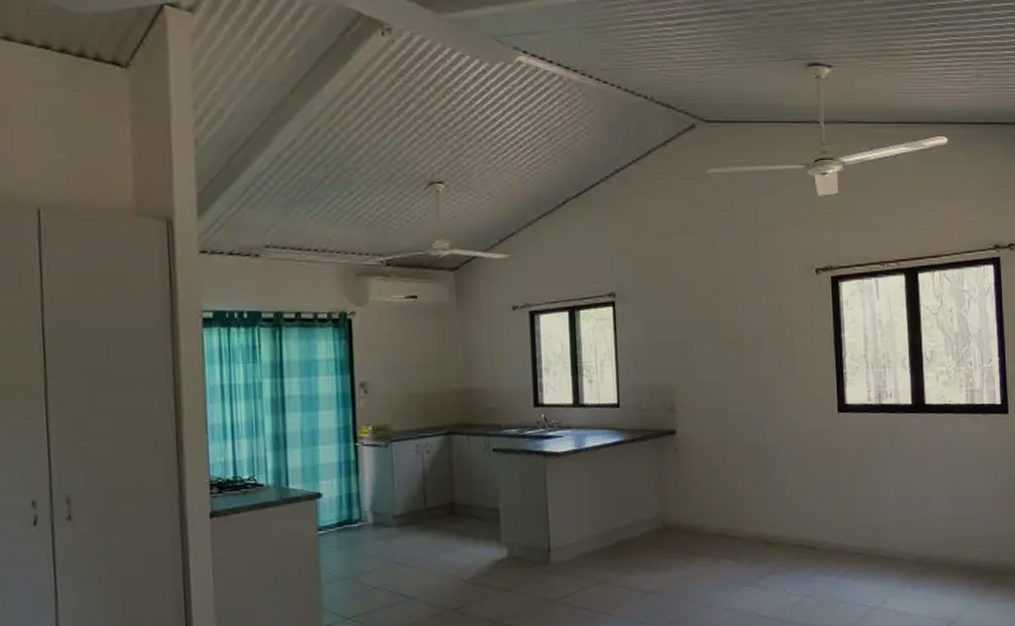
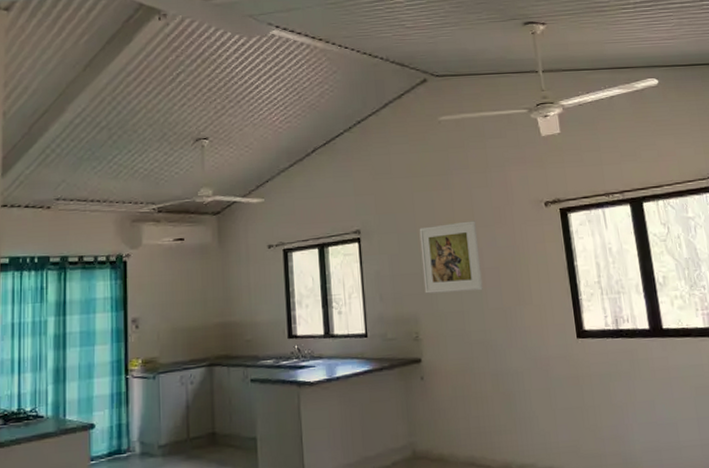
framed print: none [679,286,744,363] -> present [419,220,483,294]

